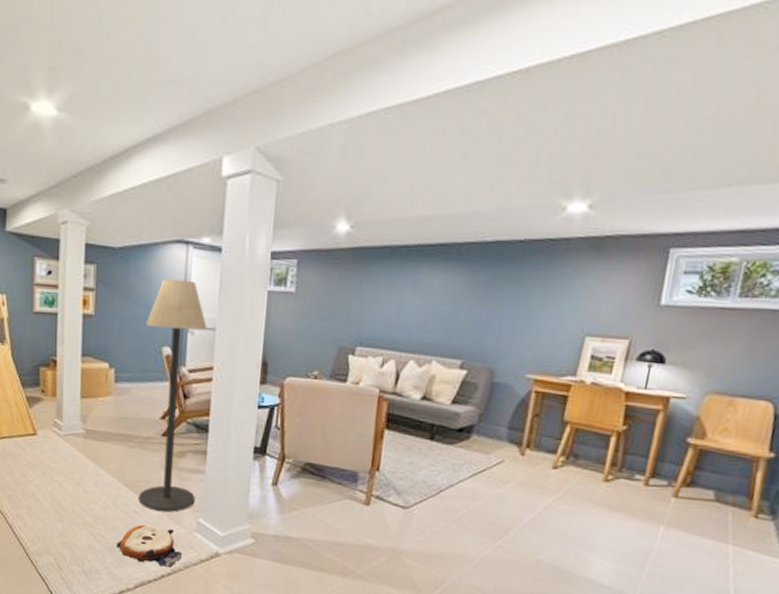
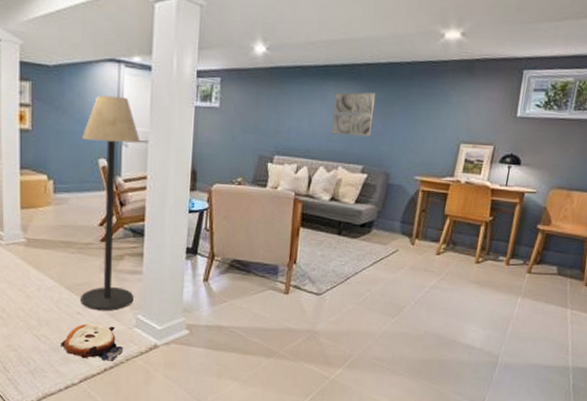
wall art: none [424,275,480,327] -> present [331,92,376,137]

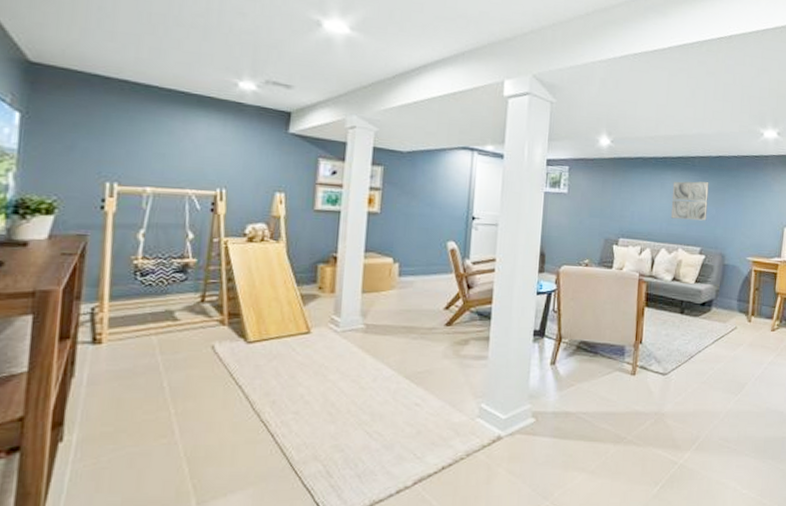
plush toy: present [61,323,123,361] -> none [395,416,464,458]
floor lamp: present [80,95,140,311] -> none [419,180,490,401]

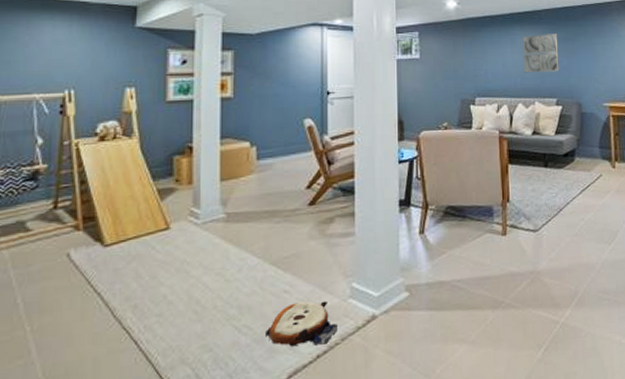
plush toy: none [395,416,464,458] -> present [266,301,337,347]

